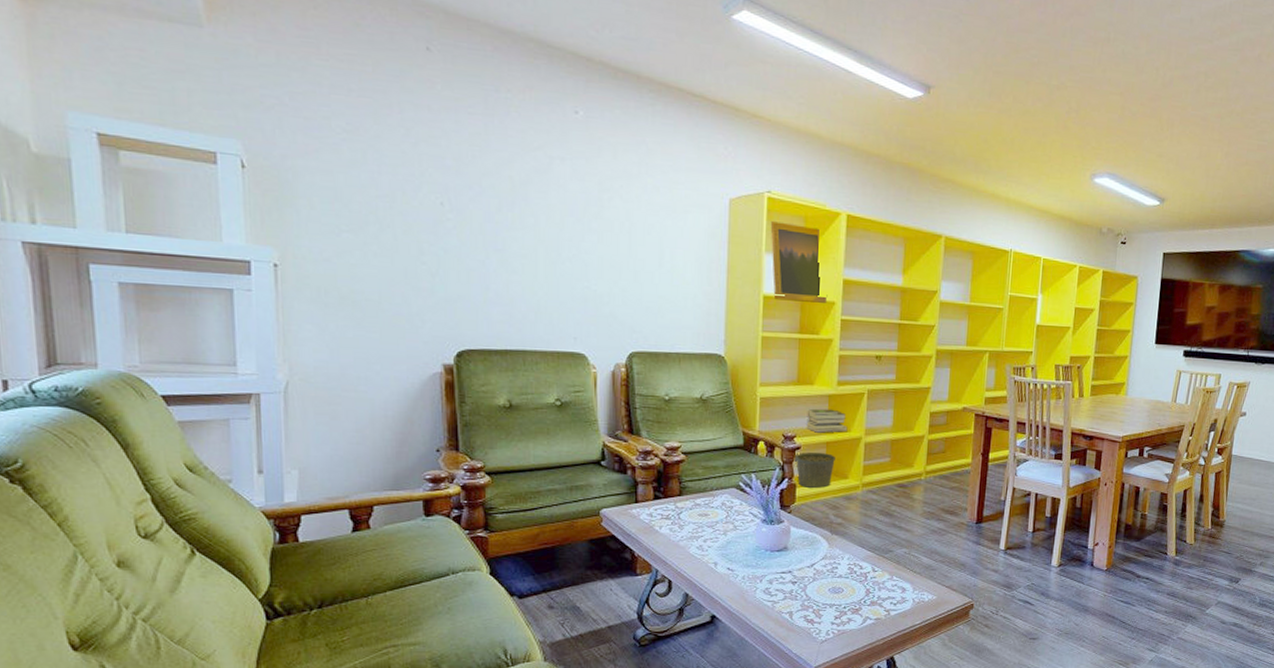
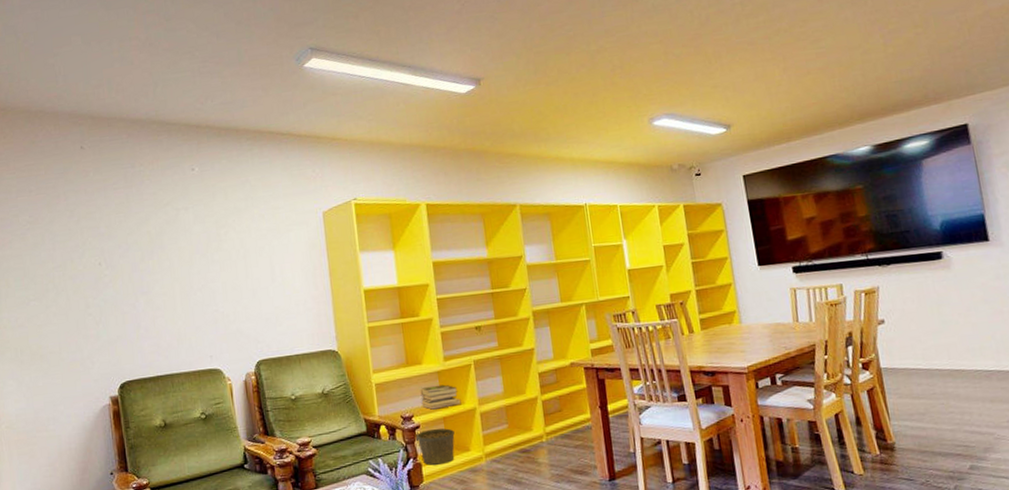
picture frame: present [770,221,828,303] -> none [360,221,422,292]

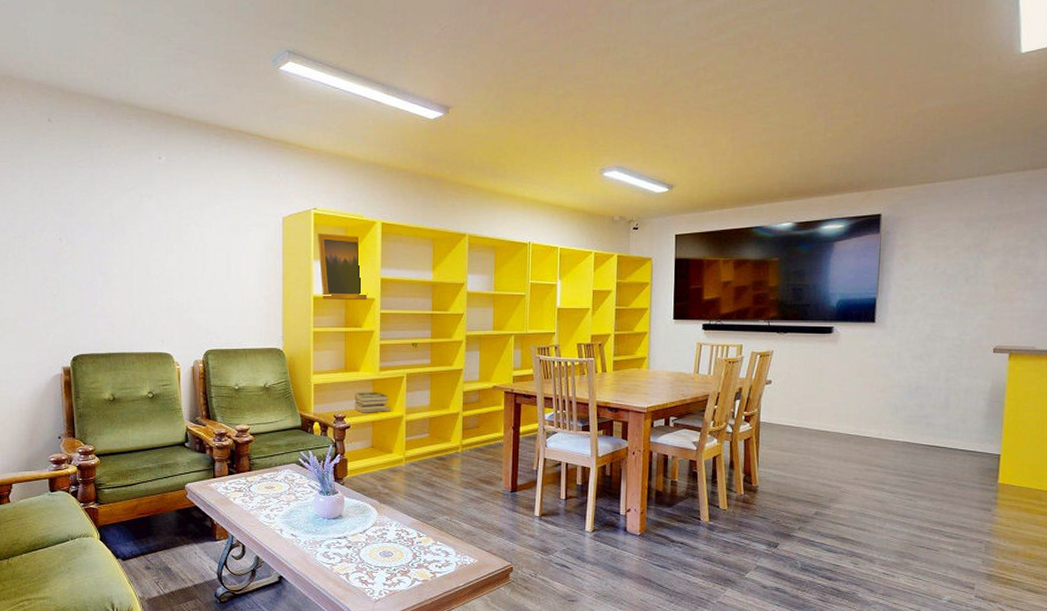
picture frame: none [360,221,422,292] -> present [317,233,368,300]
basket: present [416,428,455,465] -> none [346,431,381,462]

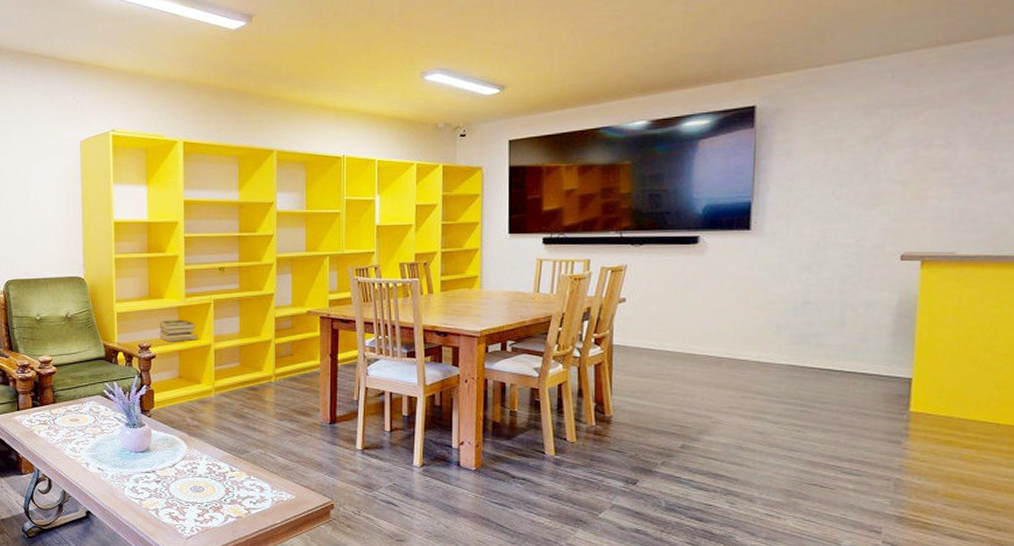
picture frame: present [317,233,368,300] -> none [116,155,171,225]

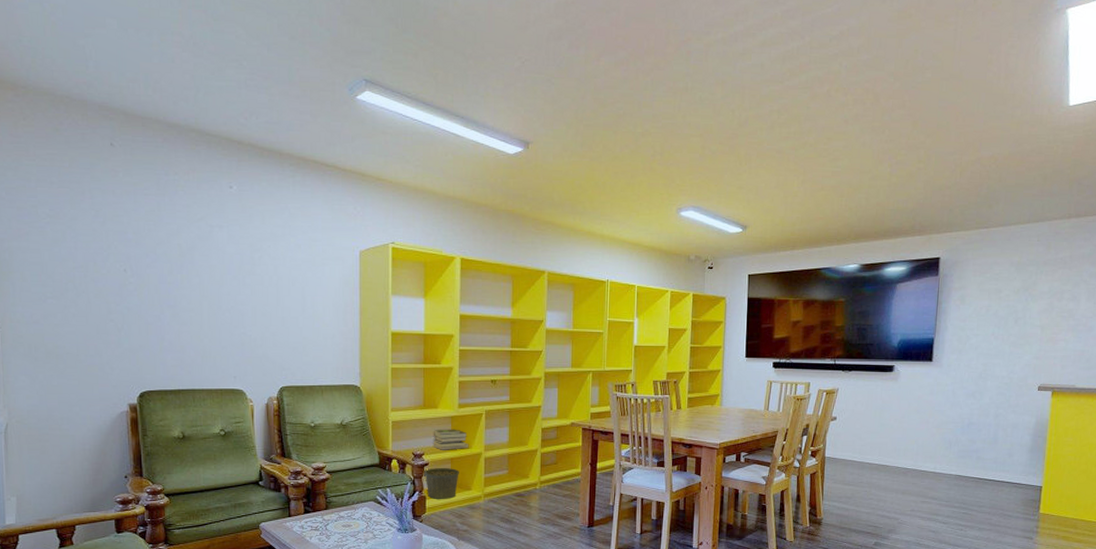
basket: none [151,361,188,393] -> present [424,468,459,499]

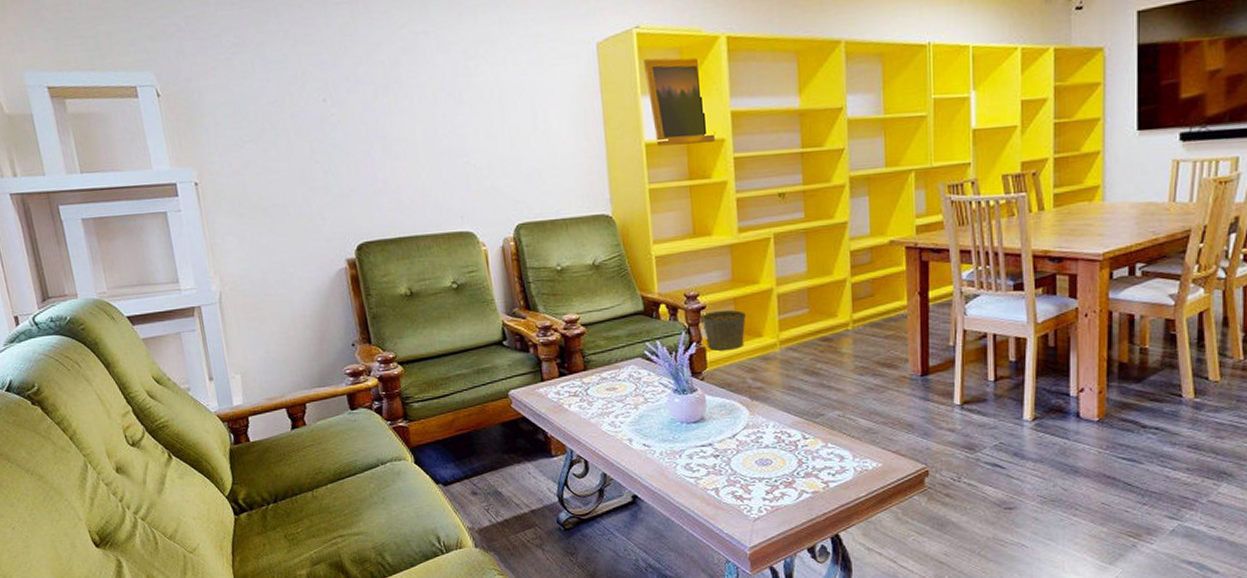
picture frame: none [395,268,447,336] -> present [643,58,716,146]
books: present [433,429,469,450] -> none [709,260,756,289]

